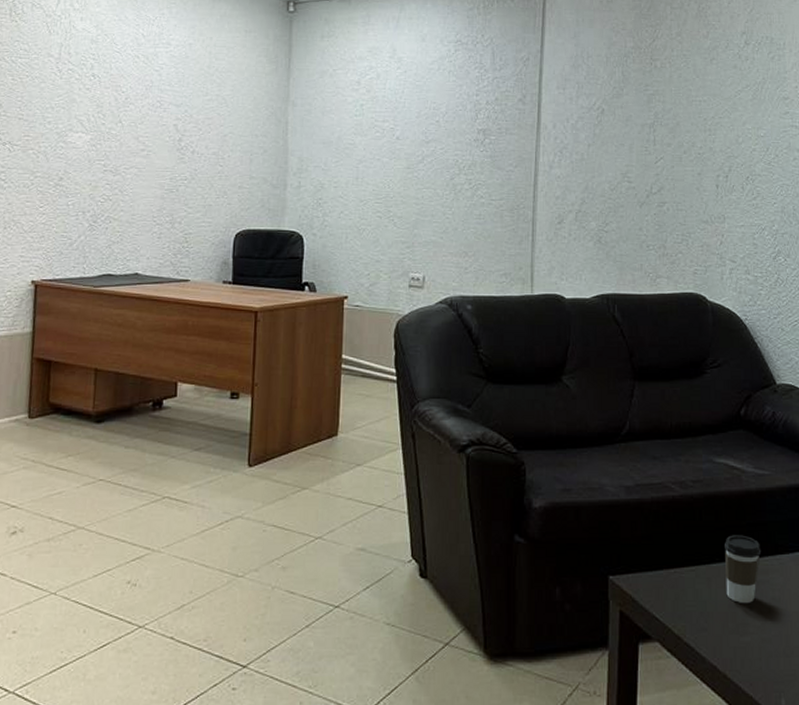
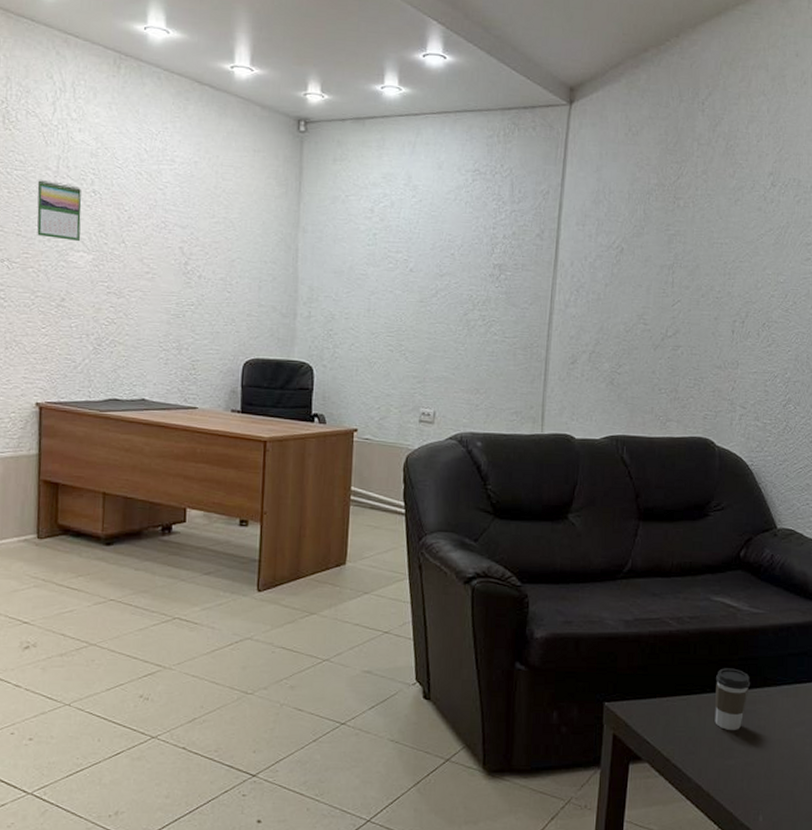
calendar: none [38,66,82,123] -> present [37,179,82,242]

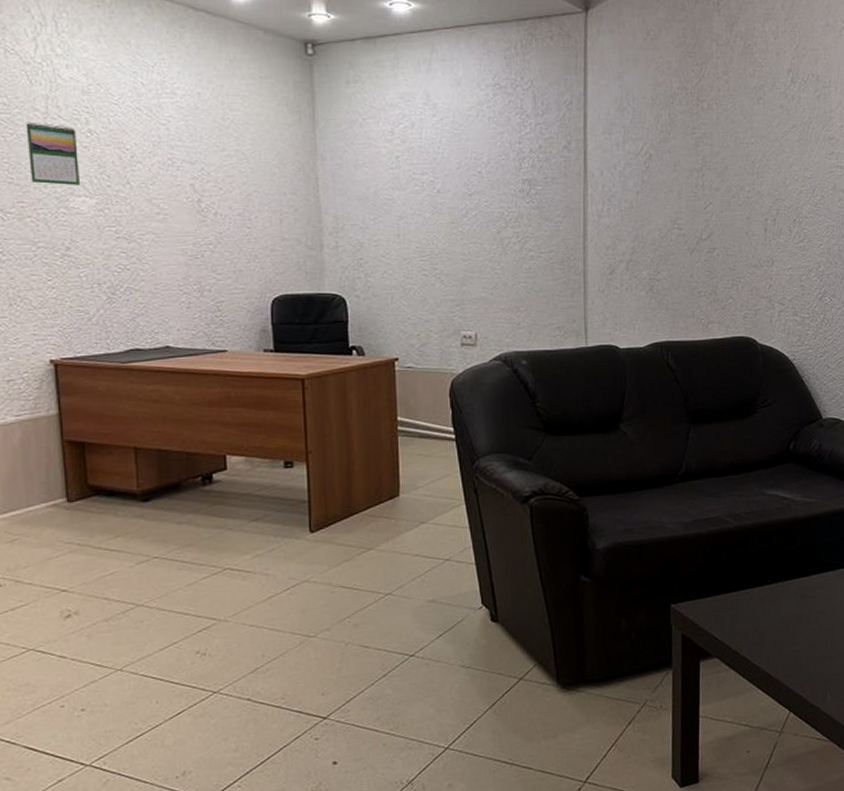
coffee cup: present [715,668,751,730] -> none [775,557,810,618]

